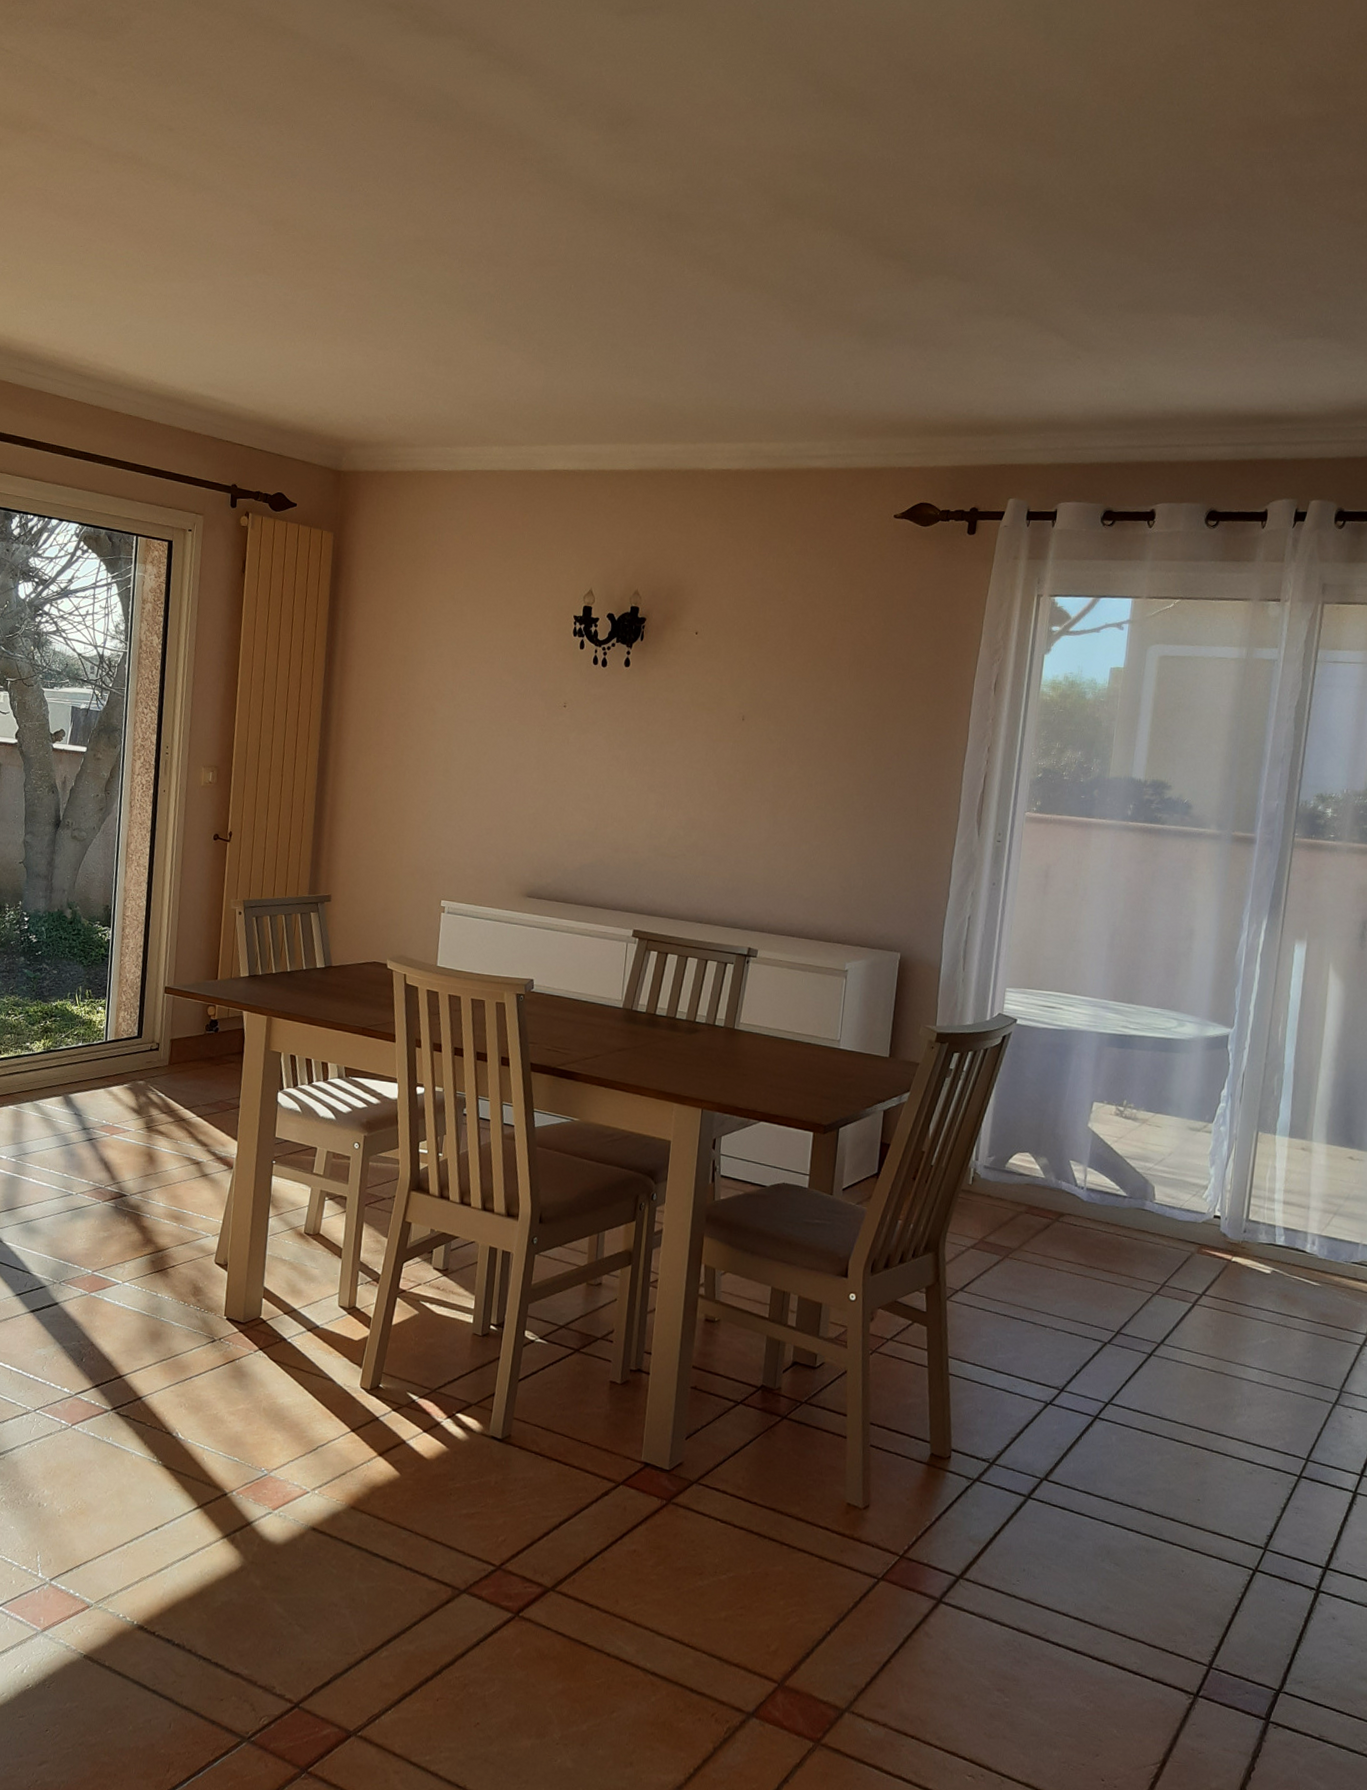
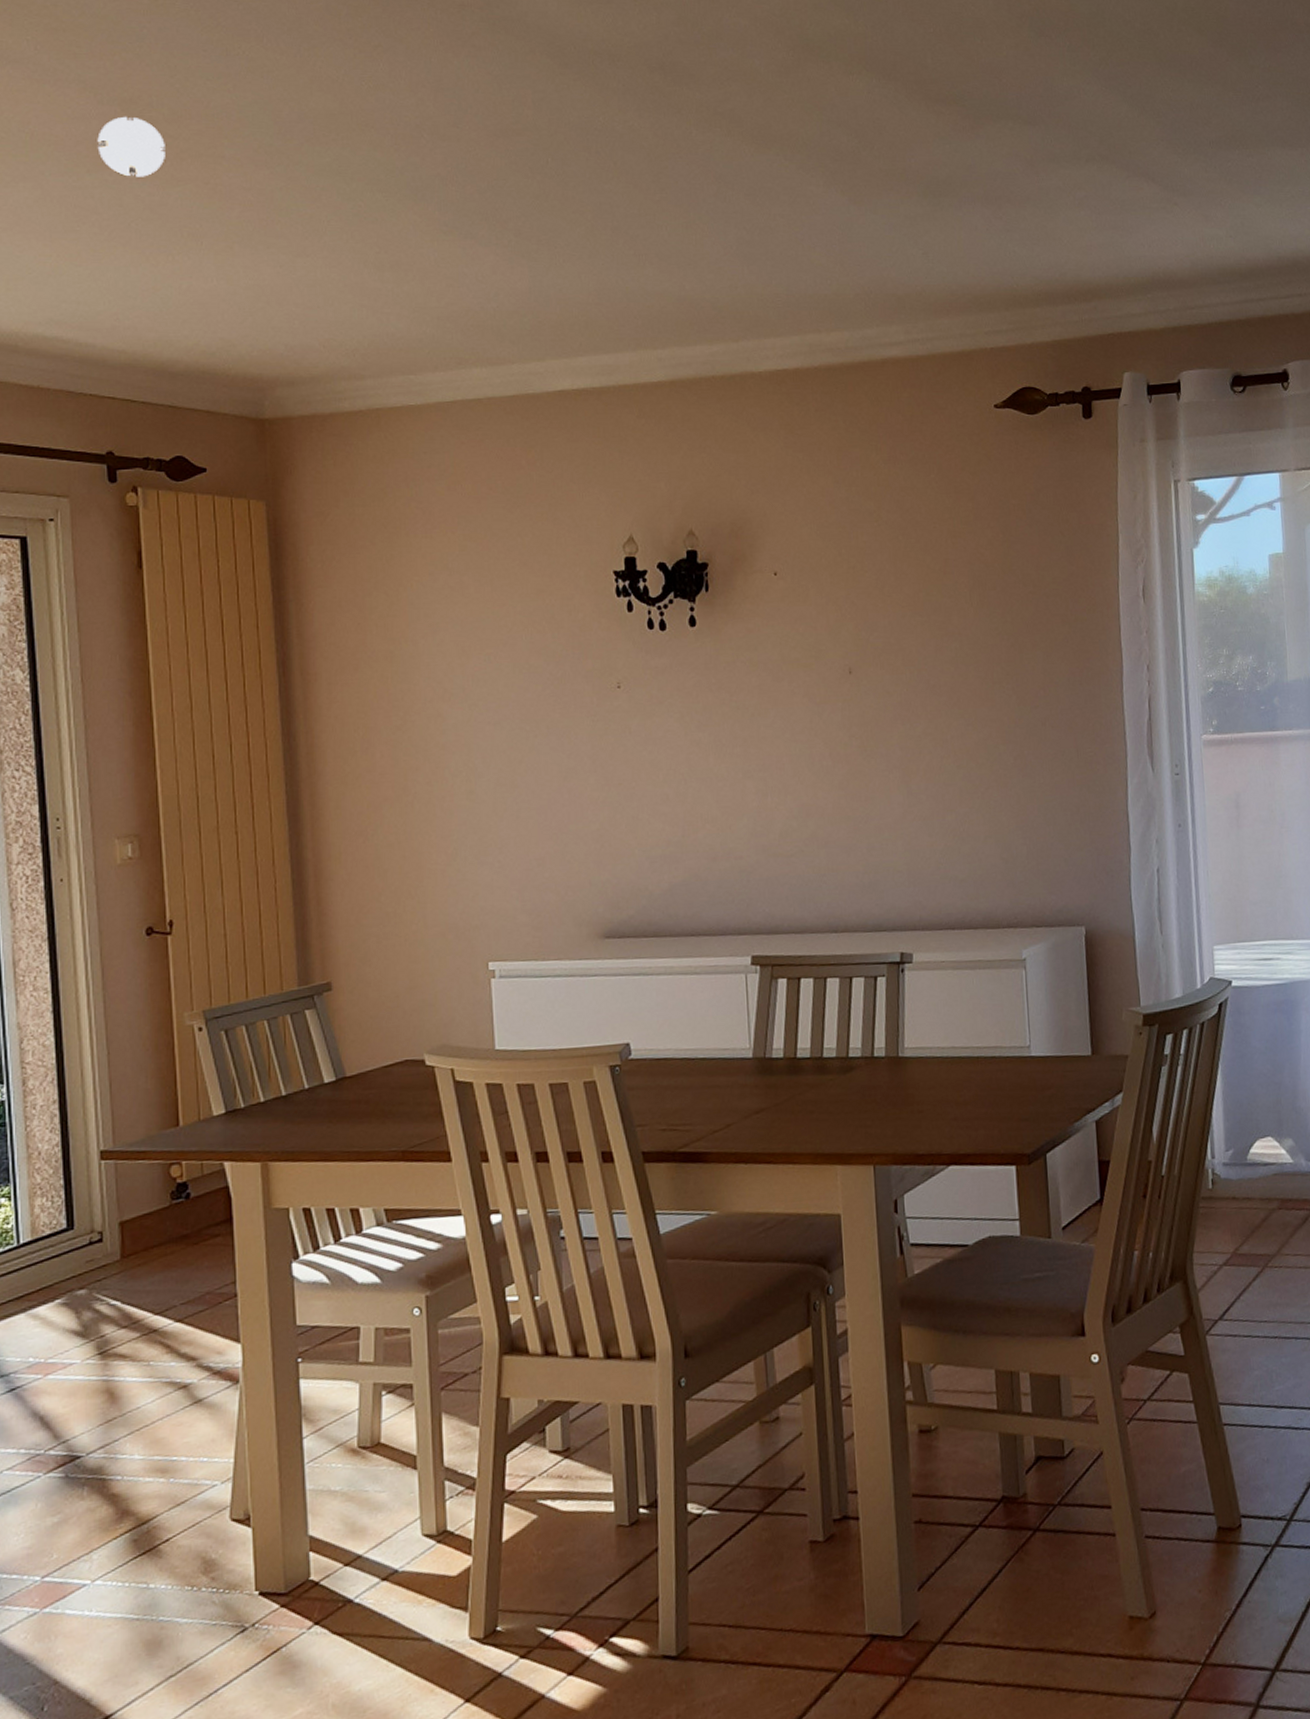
smoke detector: none [254,234,300,281] -> present [97,116,165,177]

